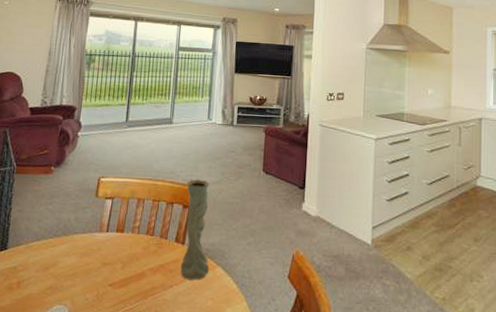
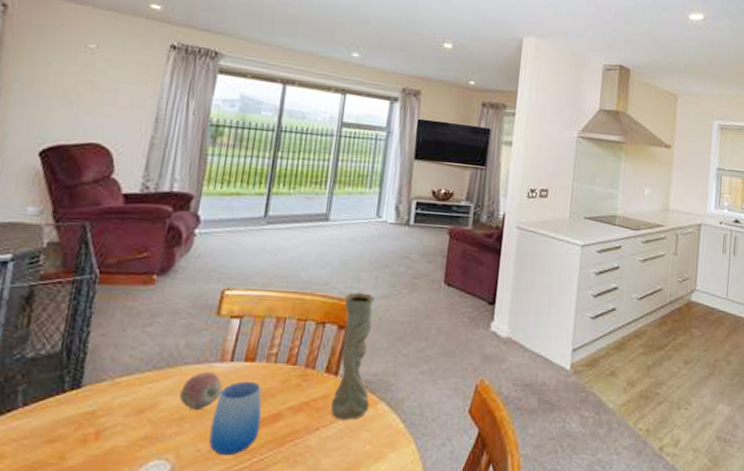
fruit: none [72,239,102,269] -> present [179,372,223,411]
cup: none [93,247,130,305] -> present [208,381,262,456]

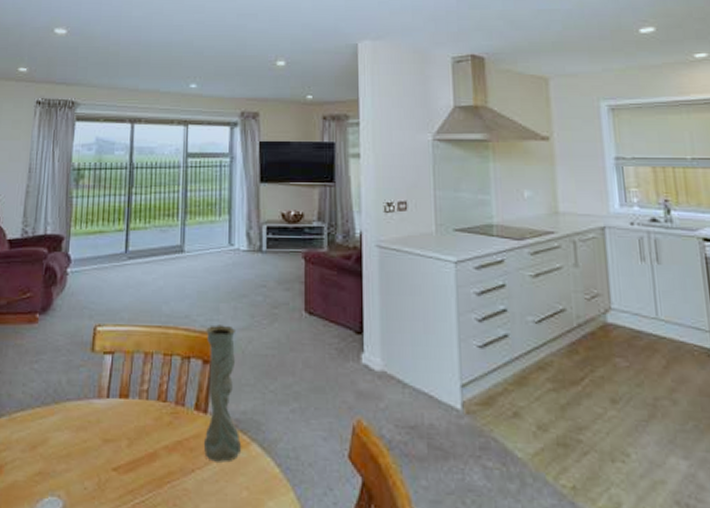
fruit: present [179,372,223,411] -> none [66,408,102,448]
cup: present [208,381,262,456] -> none [93,418,139,496]

